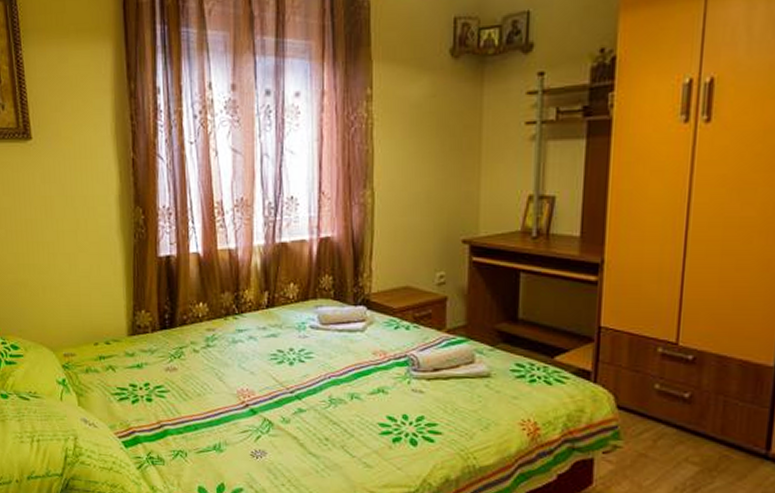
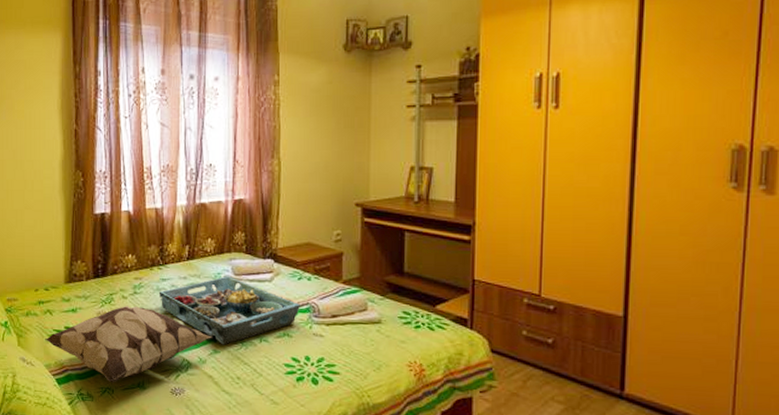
decorative pillow: none [108,359,296,446] -> present [45,305,212,383]
serving tray: none [234,326,397,403] -> present [158,276,300,345]

